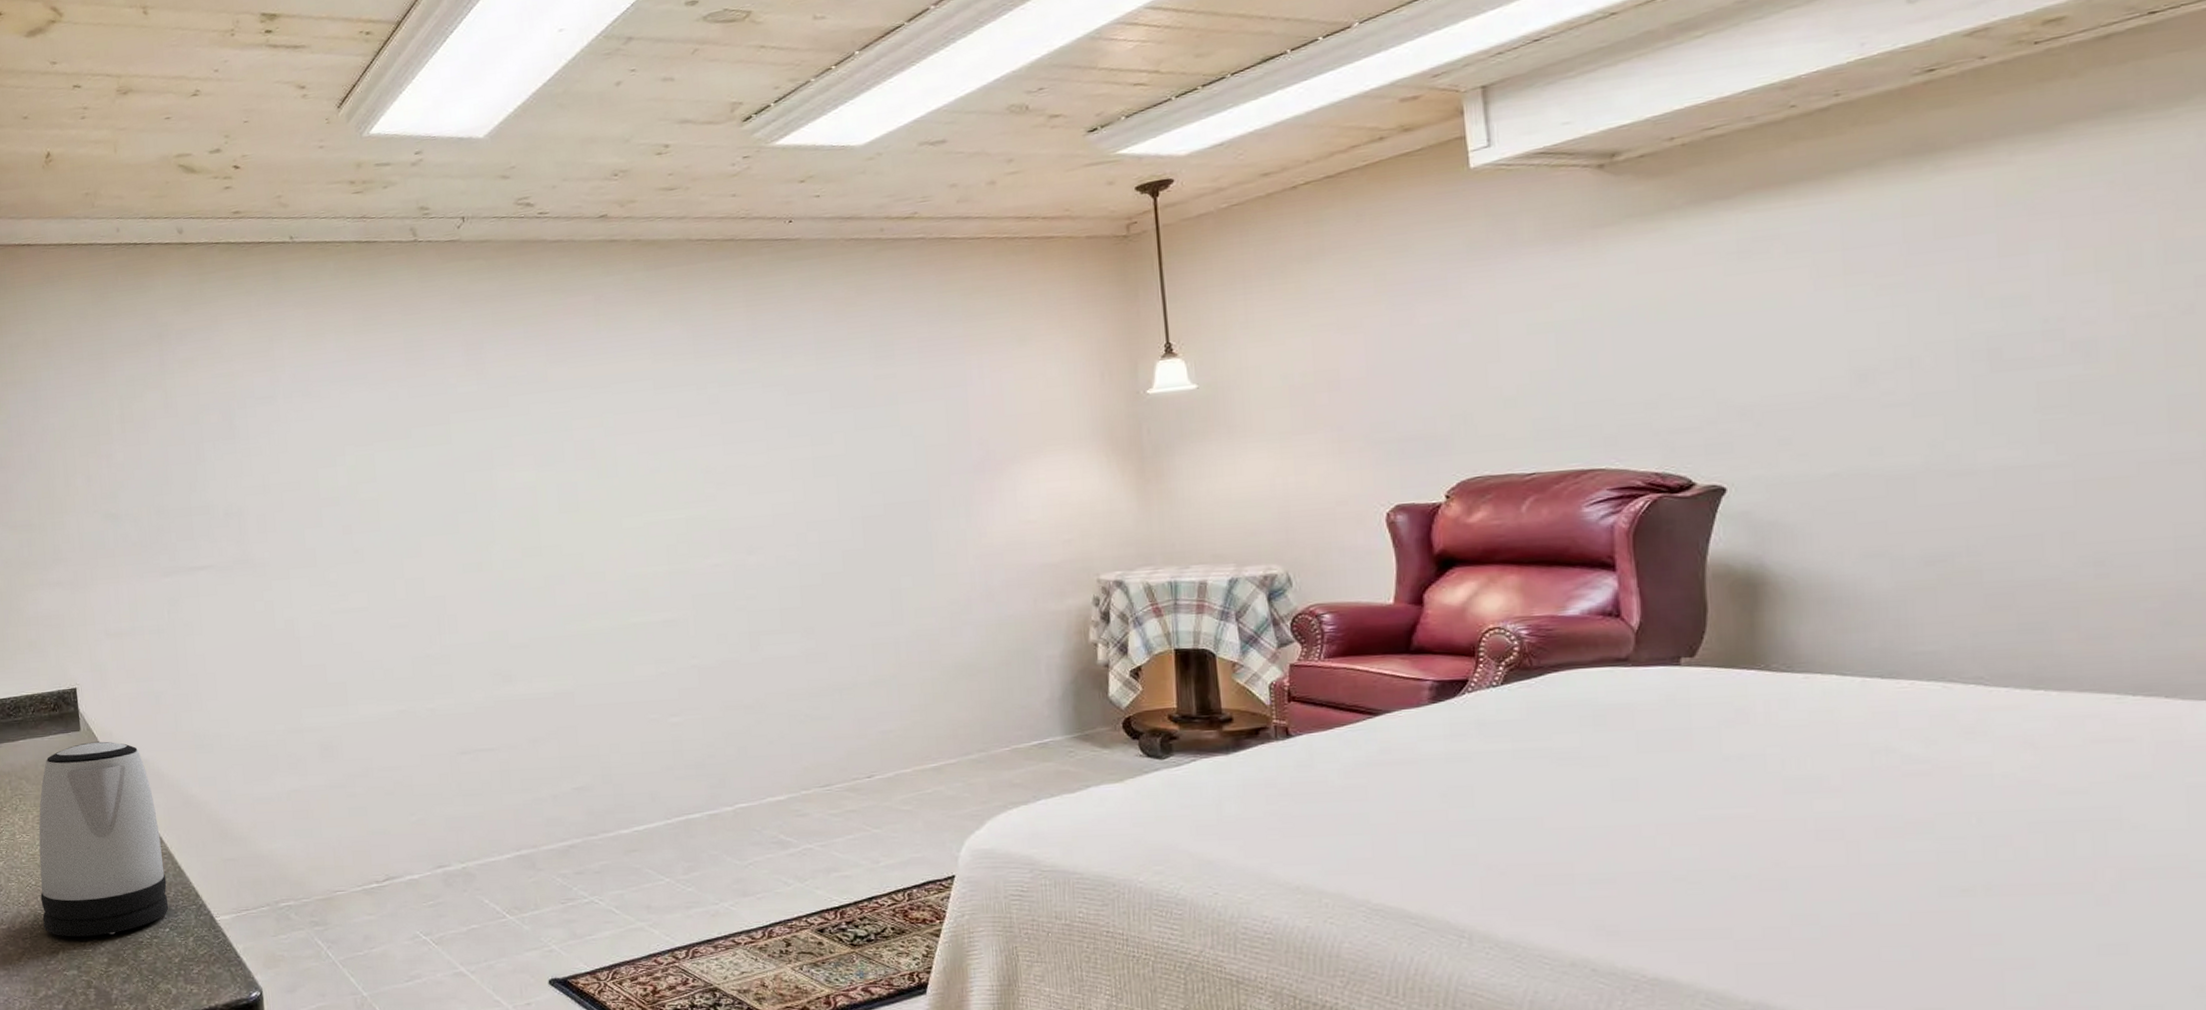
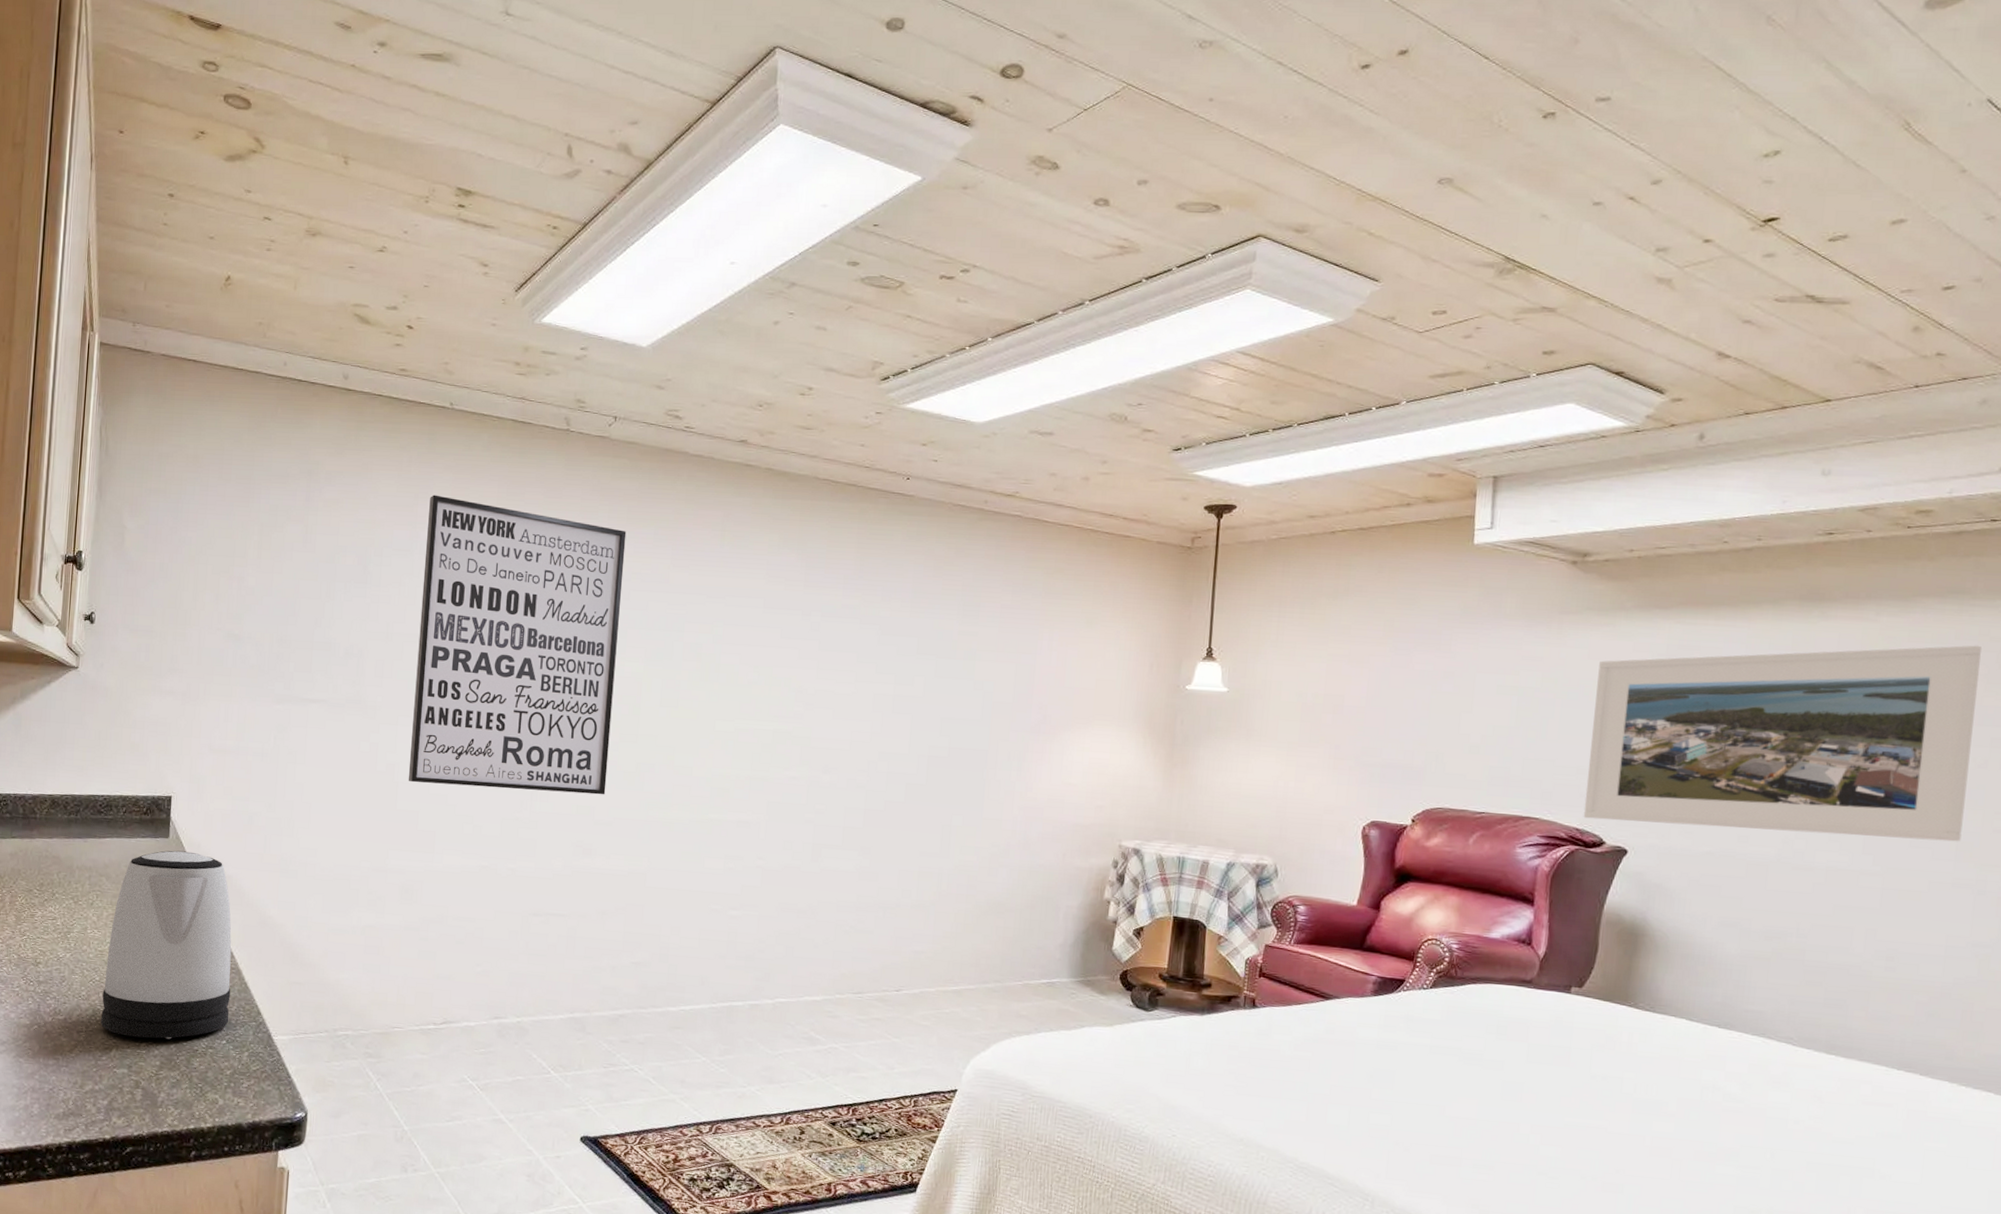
wall art: none [285,334,517,636] -> present [408,494,627,795]
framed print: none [1652,167,2173,460] -> present [1583,645,1981,842]

